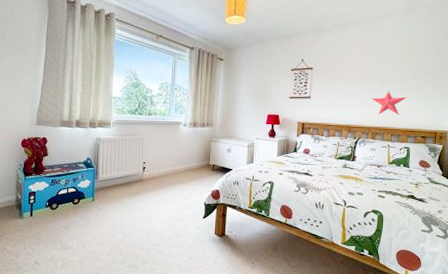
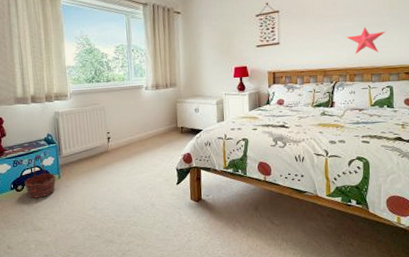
basket: none [59,176,90,218] -> present [24,154,57,199]

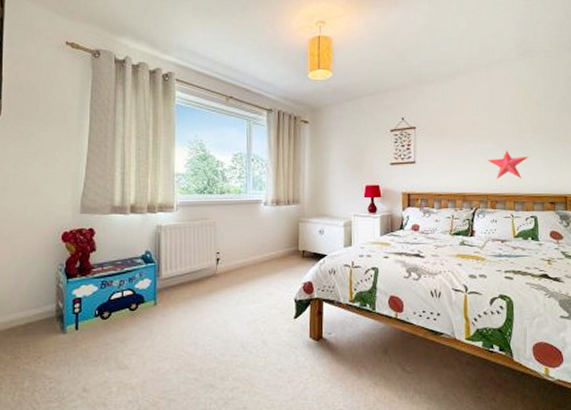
basket: present [24,154,57,199] -> none [113,275,151,329]

